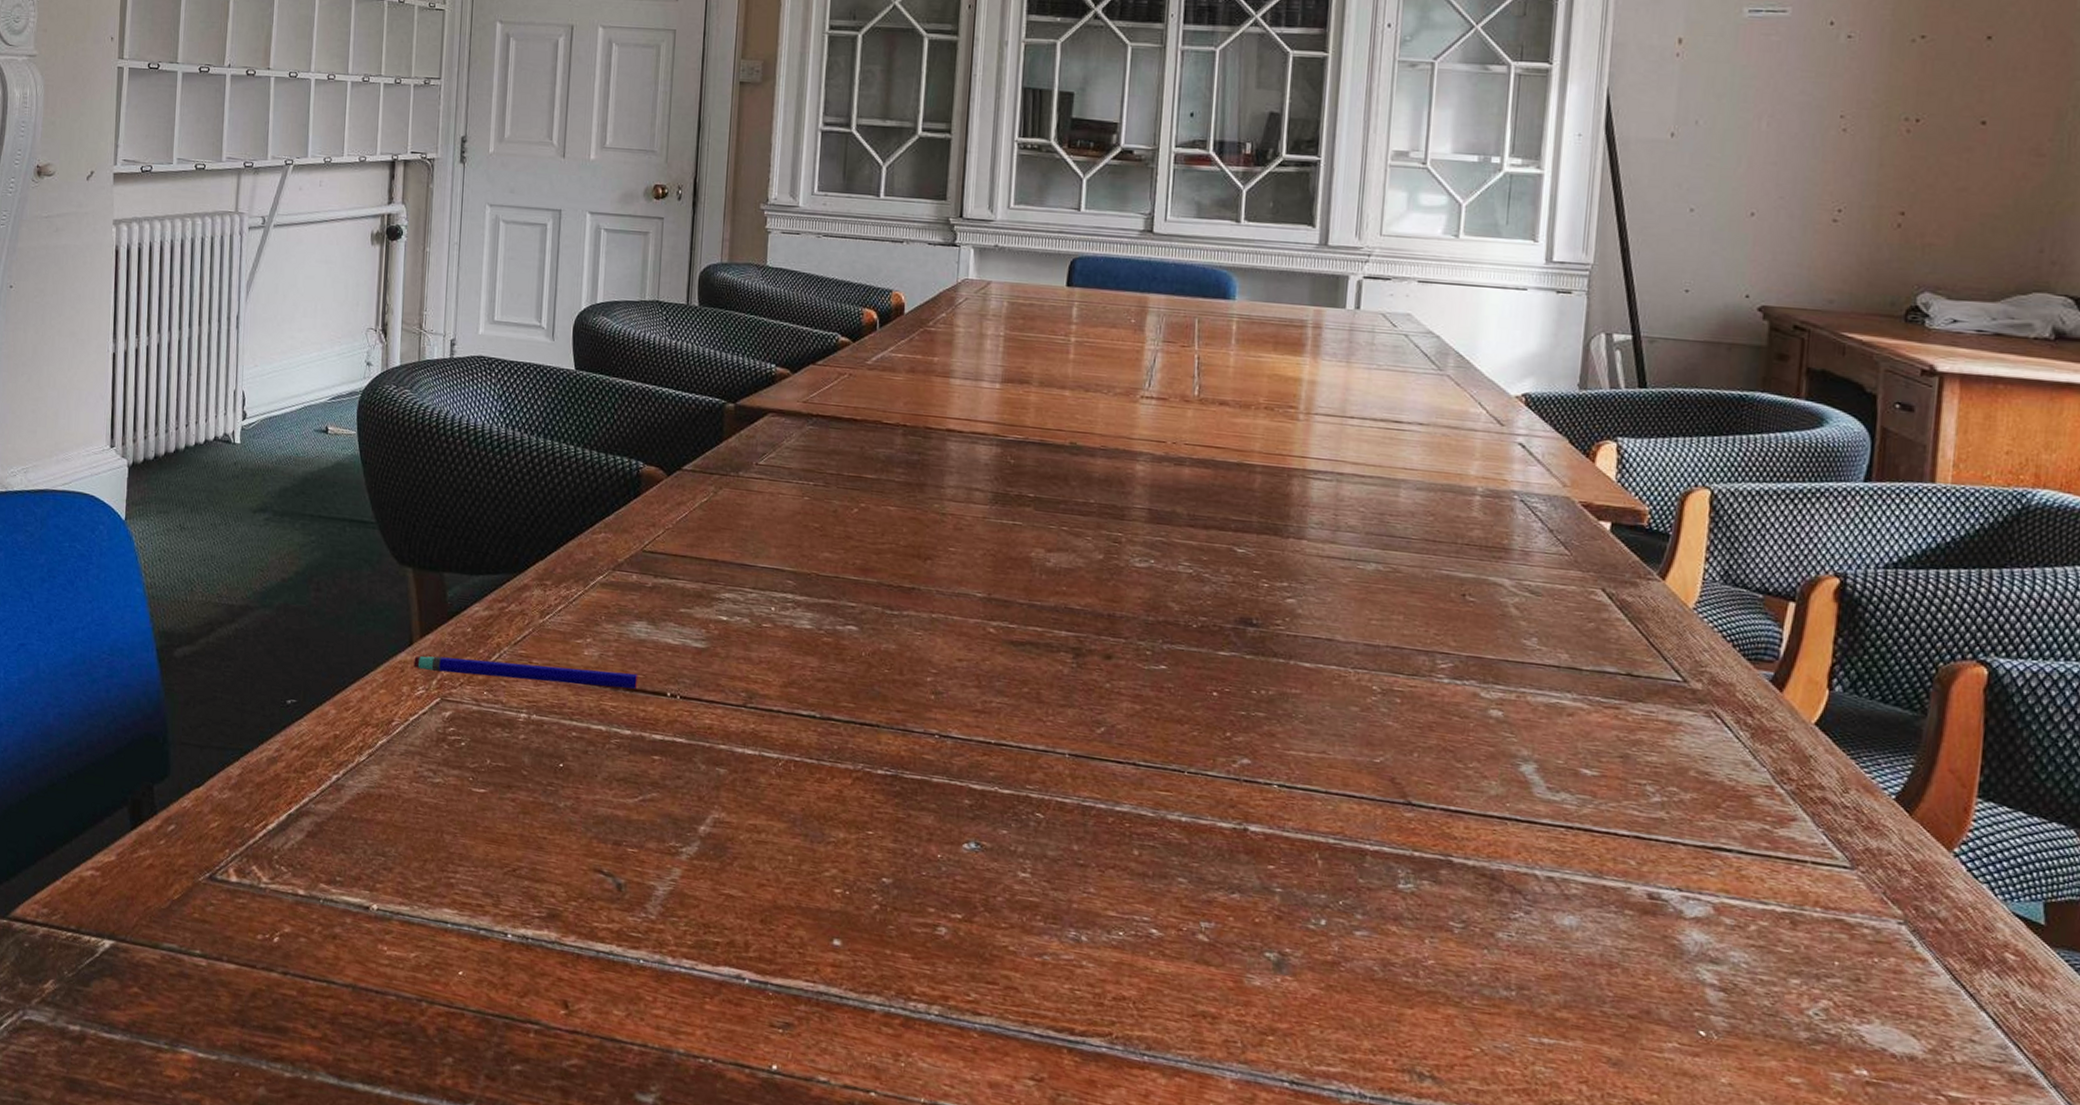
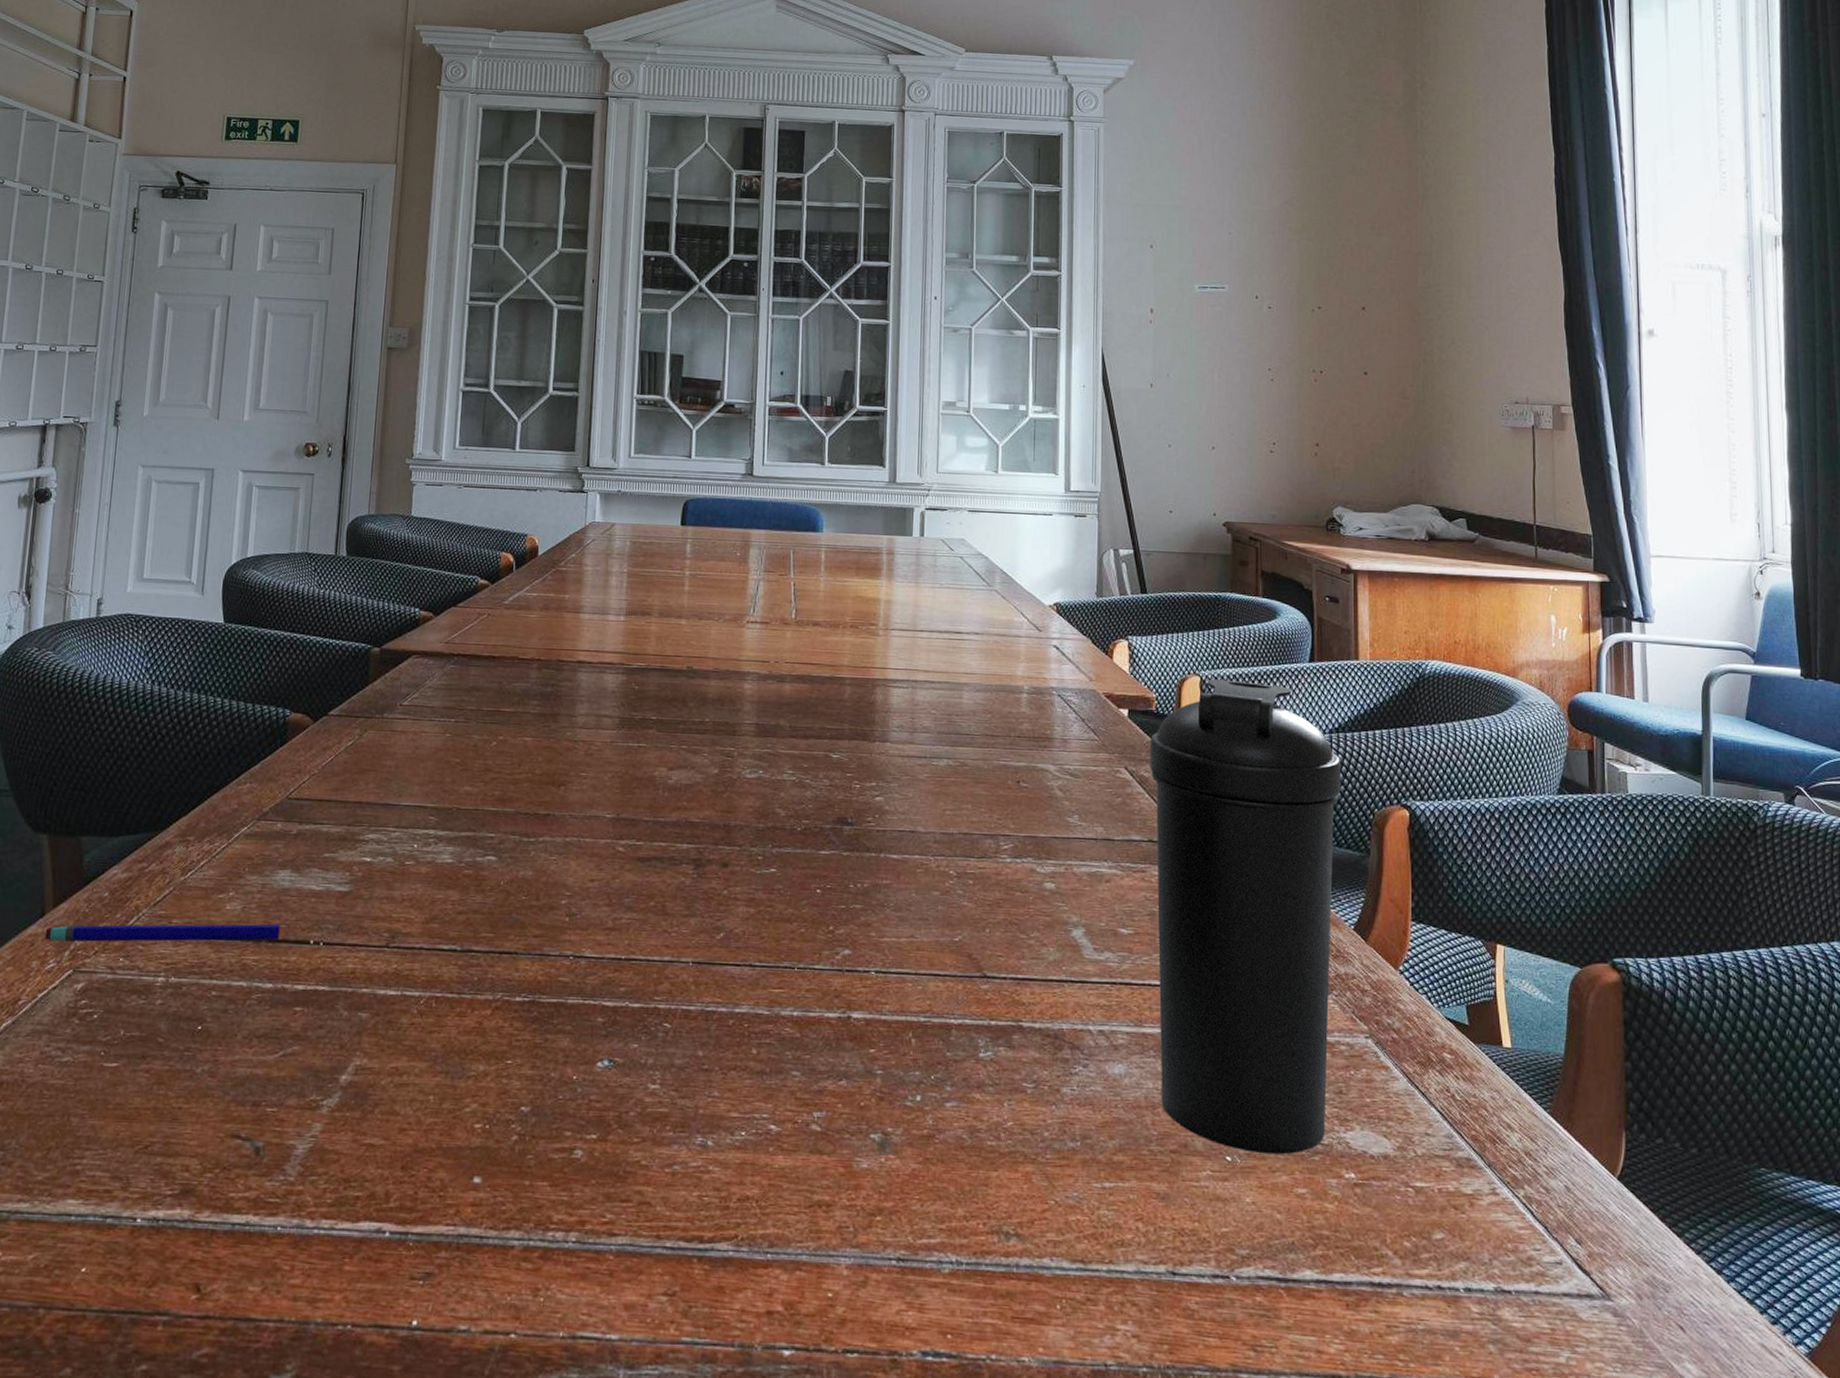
water bottle: none [1620,493,1898,1039] -> present [1150,679,1341,1155]

